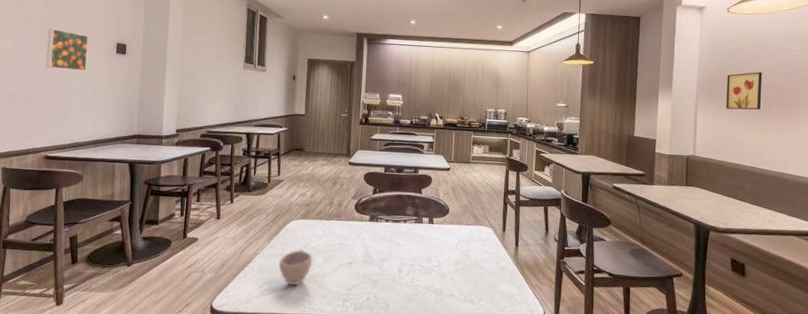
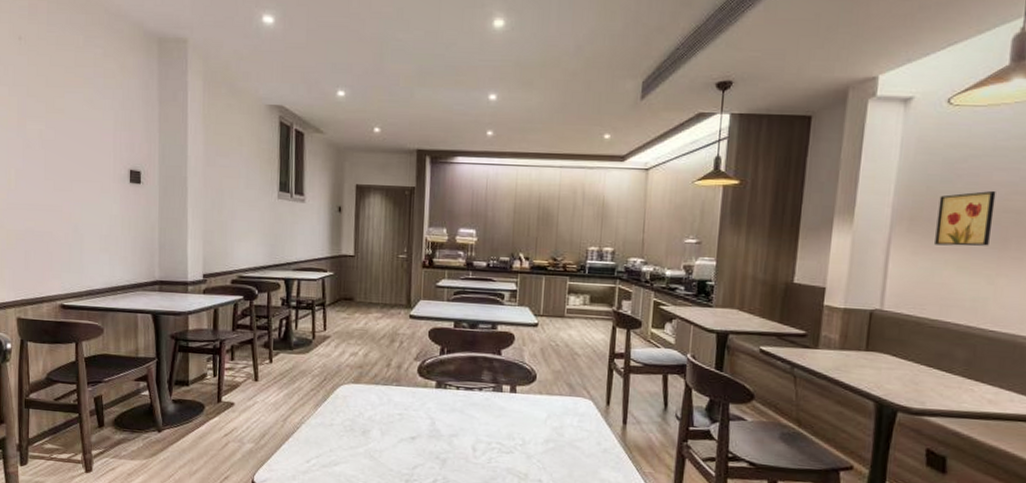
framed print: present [45,28,89,72] -> none [53,154,99,206]
cup: present [278,249,313,286] -> none [328,419,368,462]

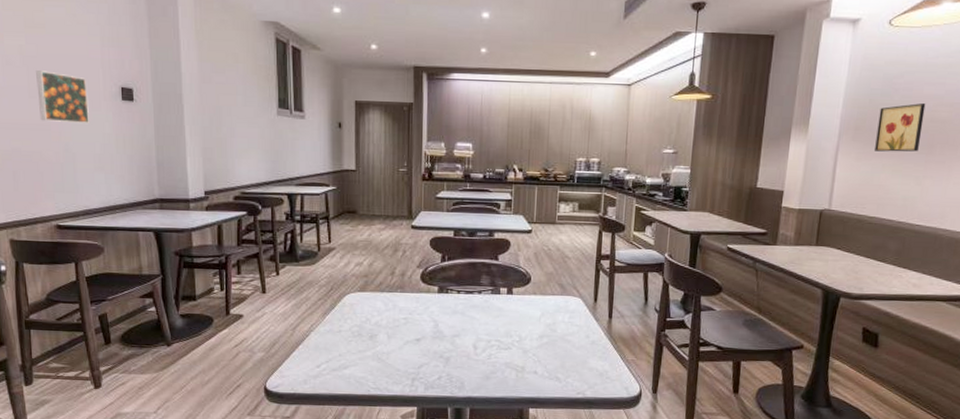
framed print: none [53,154,99,206] -> present [36,70,89,124]

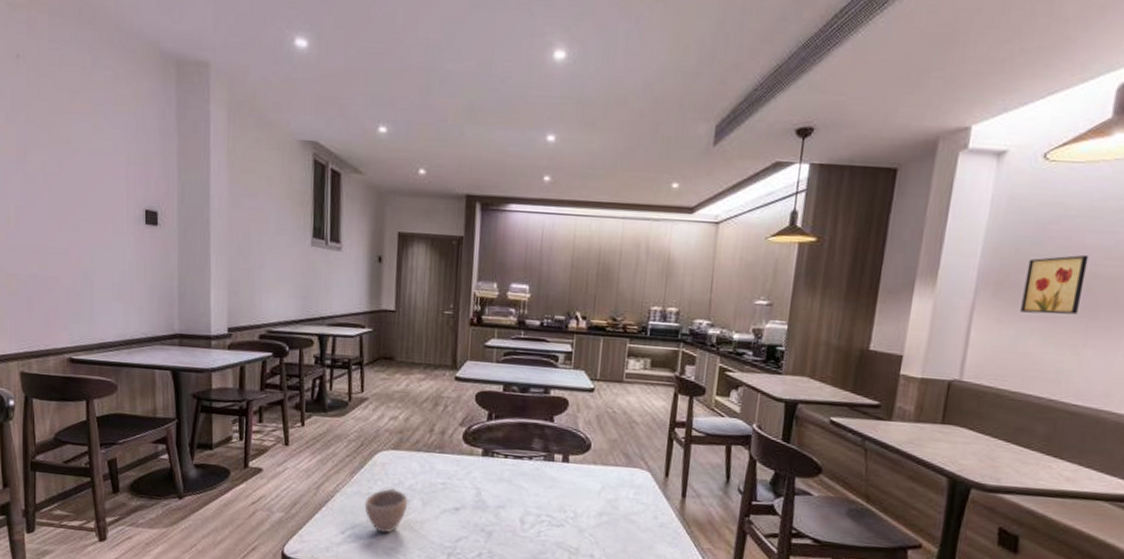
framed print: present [36,70,89,124] -> none [58,189,110,249]
cup: none [336,325,375,365] -> present [364,488,408,533]

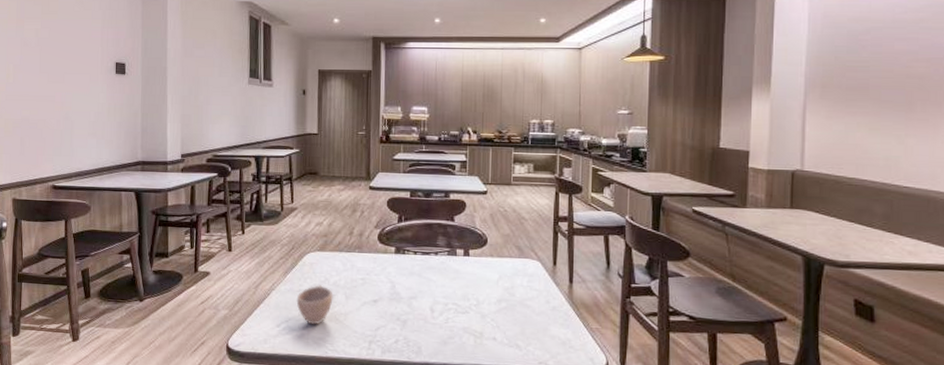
wall art: present [1020,255,1089,315] -> none [846,59,899,110]

